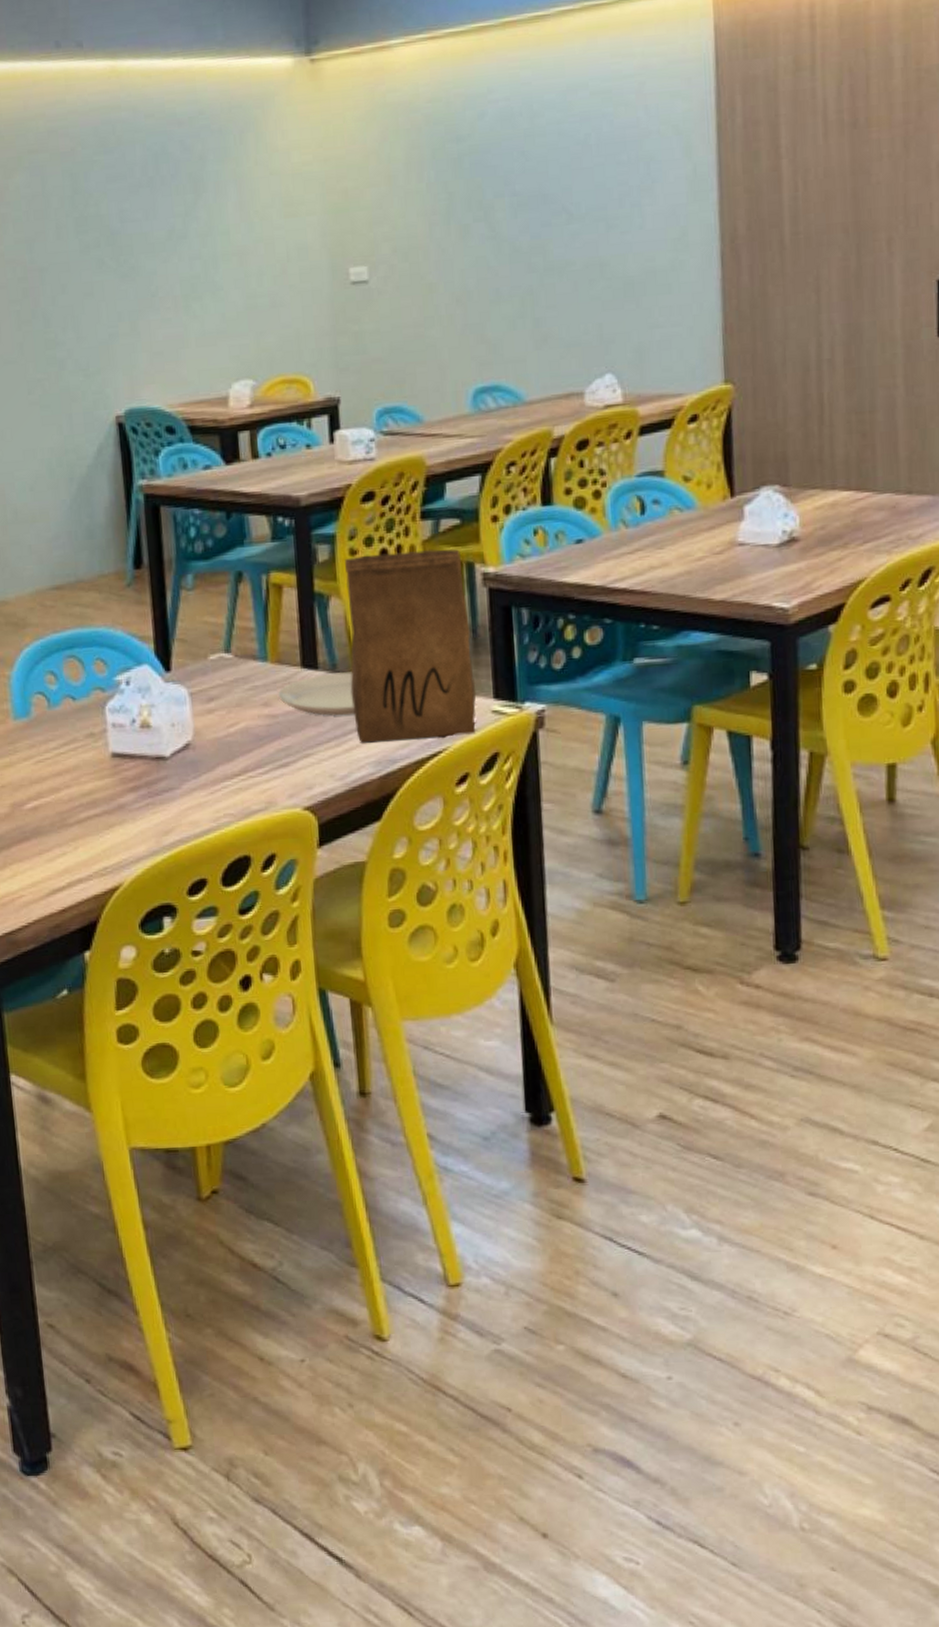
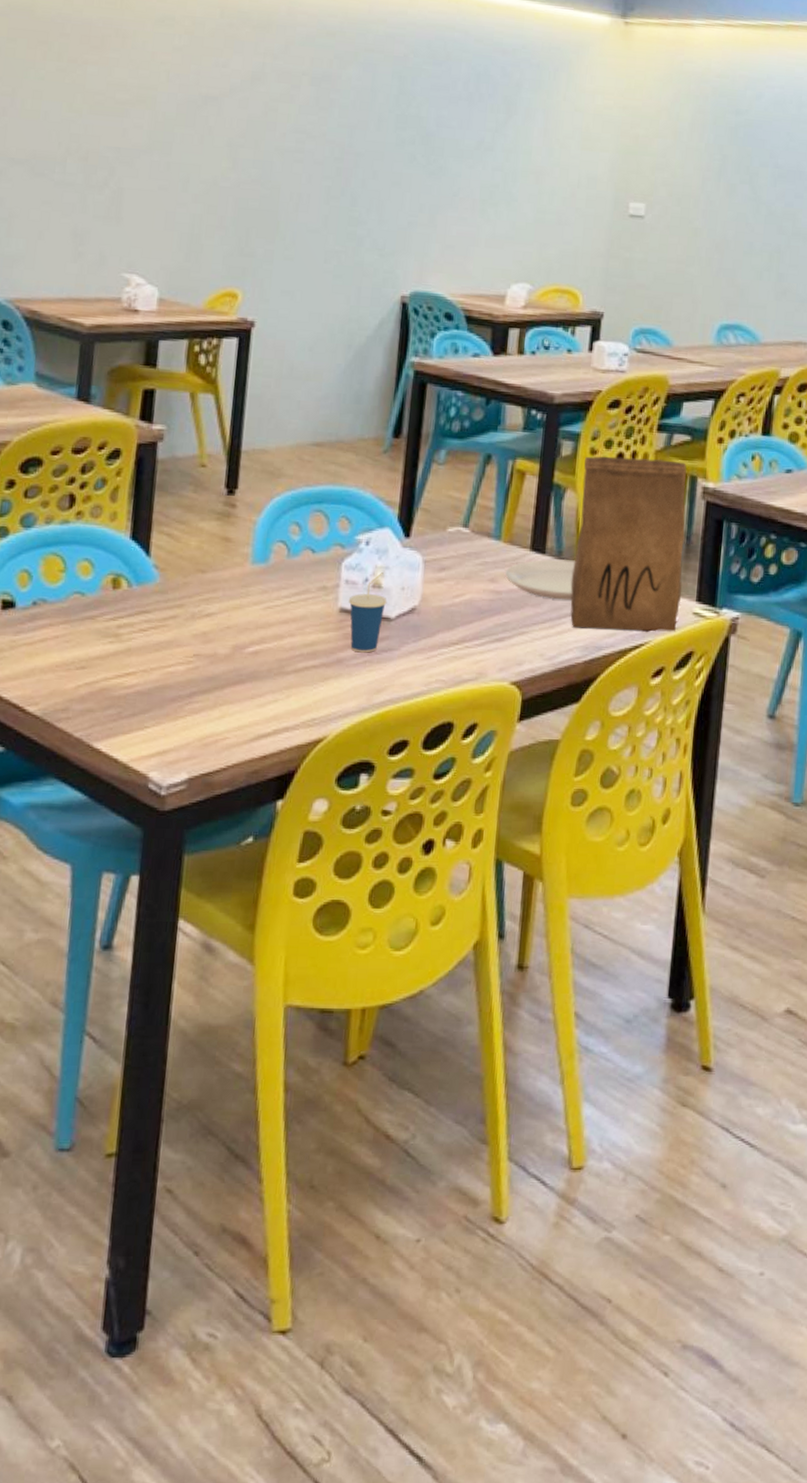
cup: none [118,711,159,796] -> present [348,572,387,653]

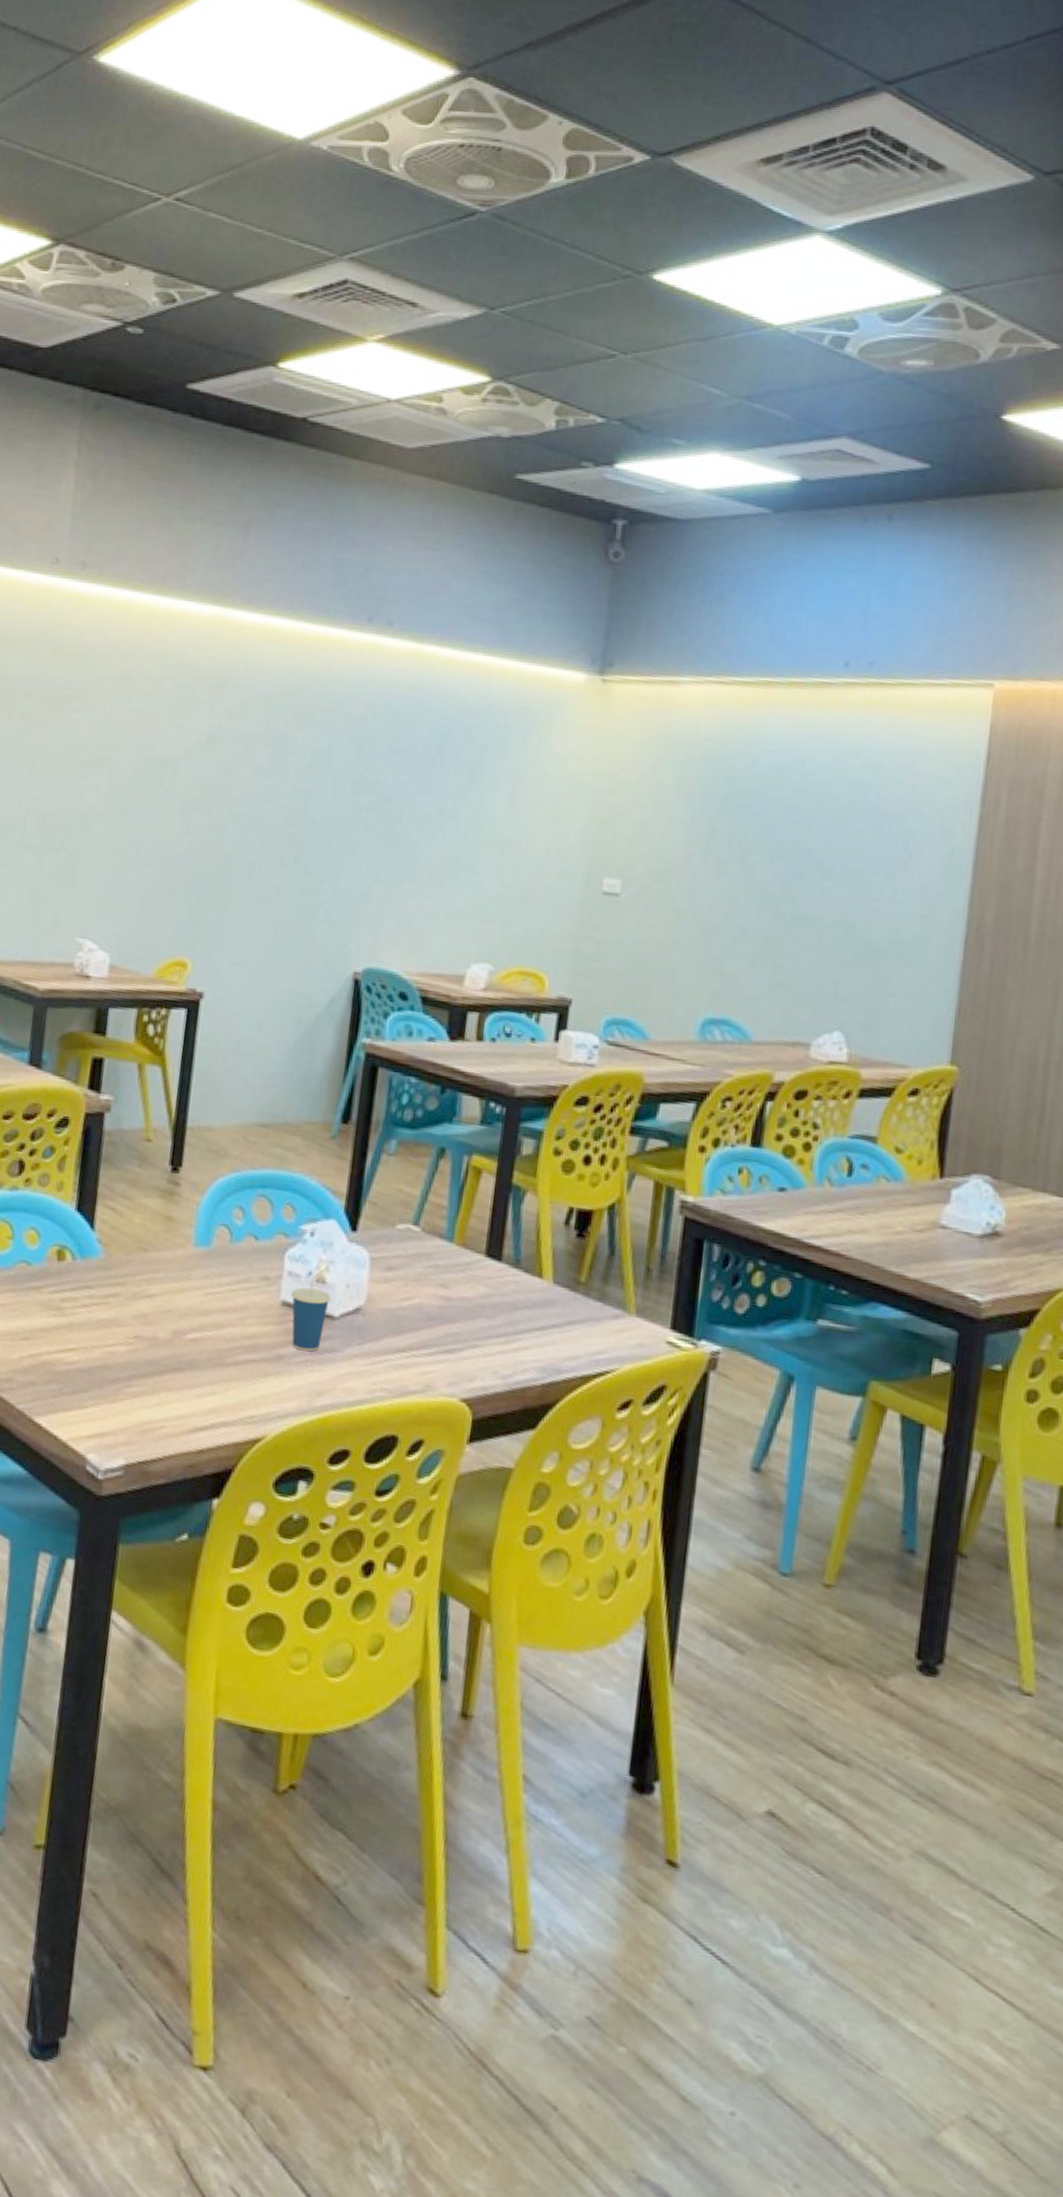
plate: present [505,559,575,601] -> none [457,1267,534,1315]
paper bag: present [570,455,687,632] -> none [528,1157,663,1362]

